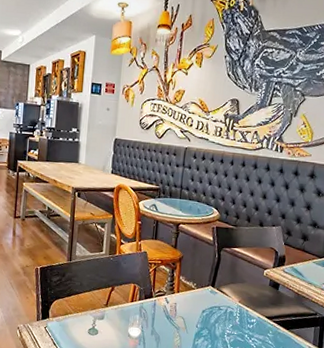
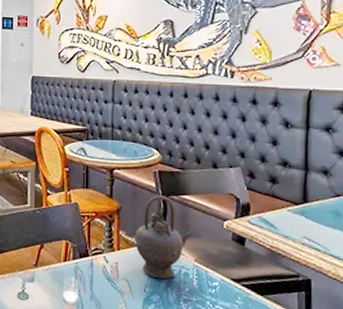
teapot: none [192,247,240,317] -> present [135,195,194,279]

